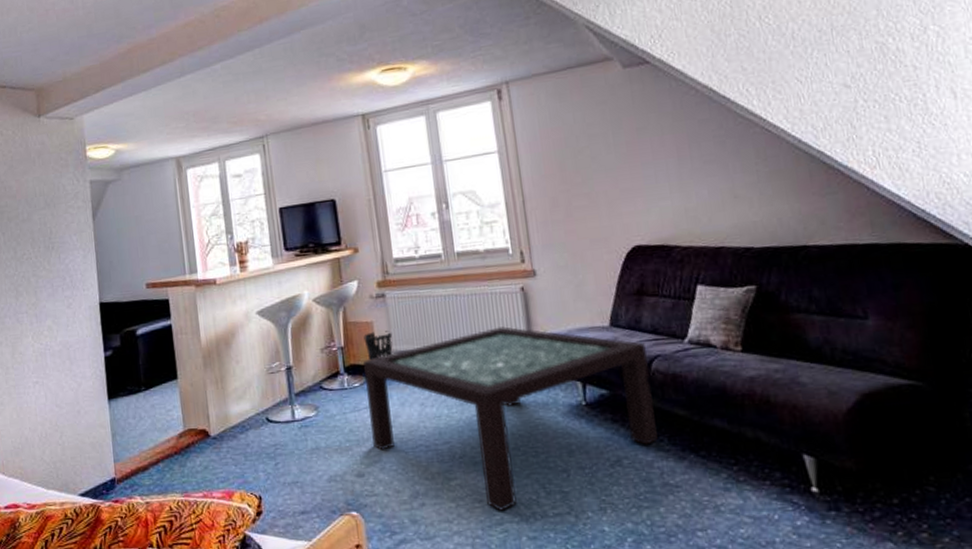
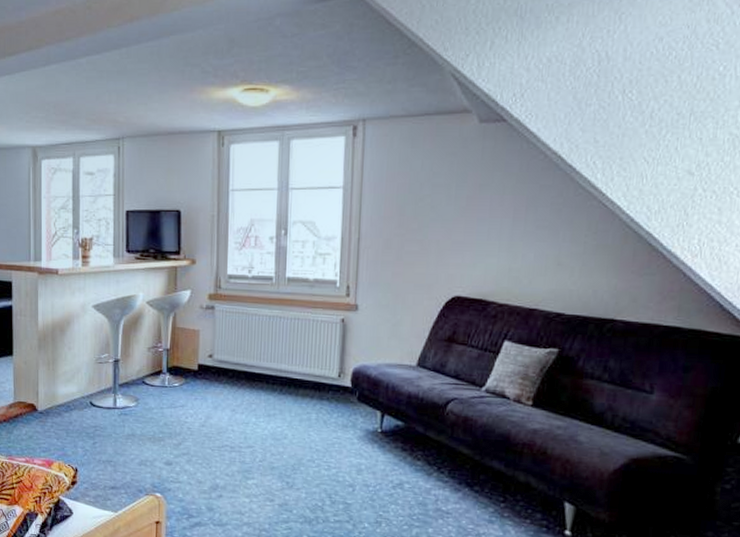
wastebasket: present [363,331,393,361] -> none [189,339,216,365]
coffee table: present [364,326,658,511] -> none [184,352,445,511]

